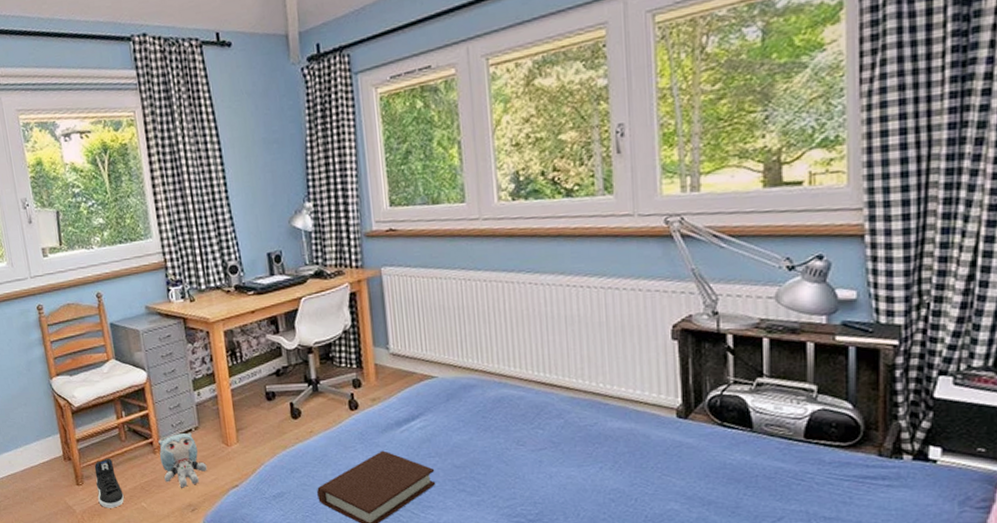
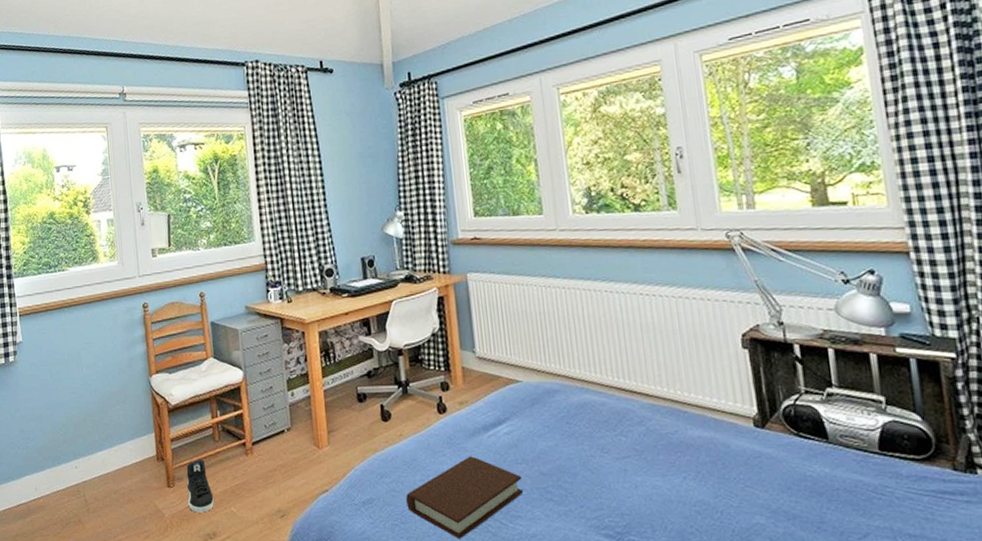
plush toy: present [158,432,207,488] -> none [251,433,298,492]

